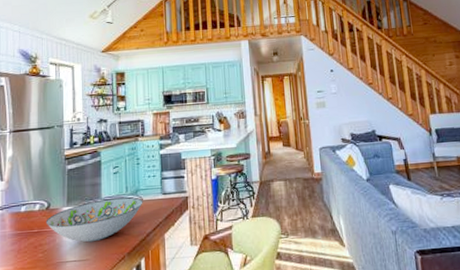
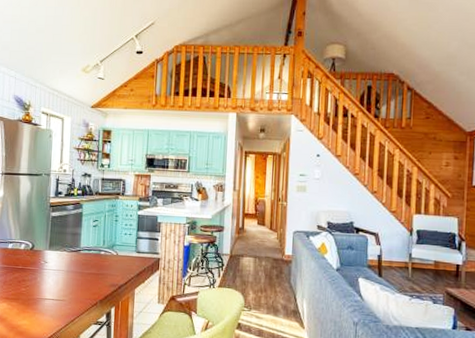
decorative bowl: present [46,196,143,243] -> none [29,248,118,286]

